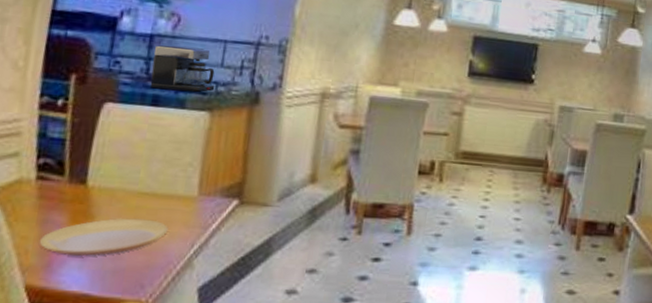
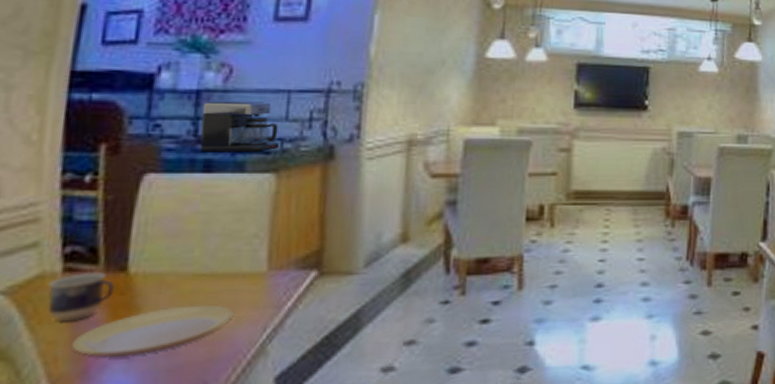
cup: none [22,181,76,222] -> present [47,271,115,322]

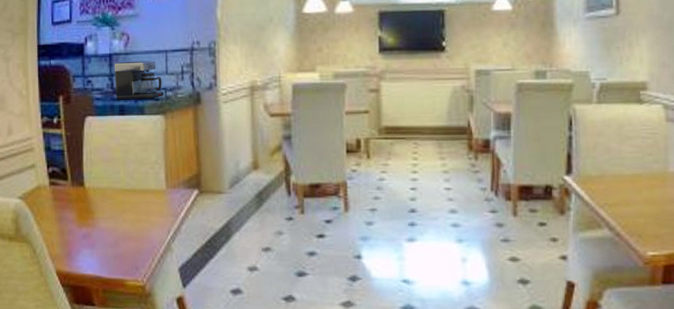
cup: present [47,271,115,322] -> none [43,185,78,219]
plate: present [71,304,234,358] -> none [59,212,149,245]

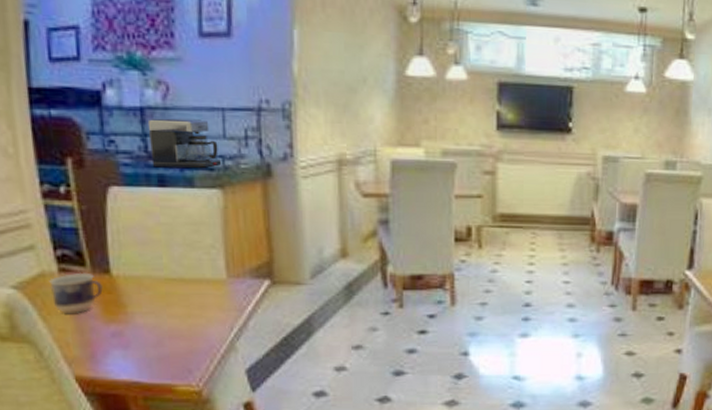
cup: none [43,185,78,219] -> present [49,272,103,314]

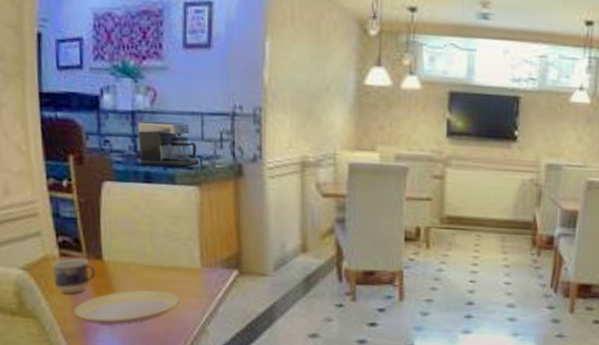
plate: none [77,305,204,345] -> present [73,289,180,324]

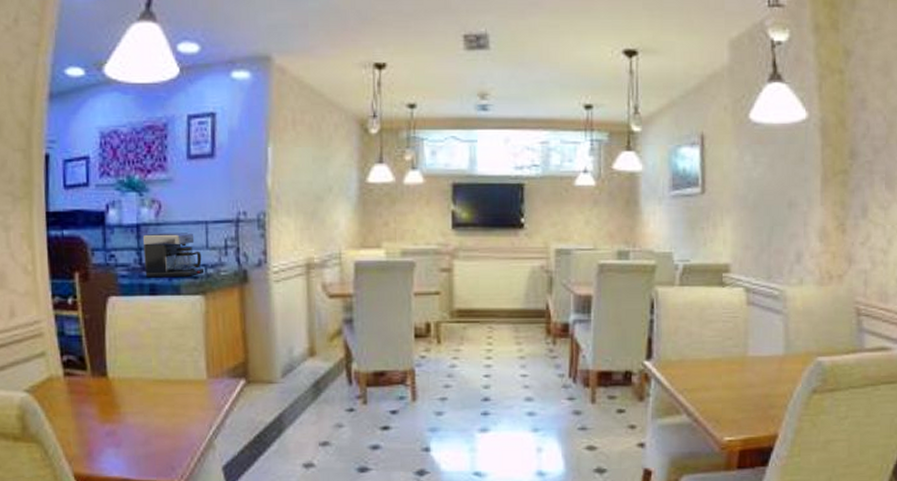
cup: present [52,257,96,294] -> none [56,376,100,415]
plate: present [73,289,180,324] -> none [77,405,186,444]

